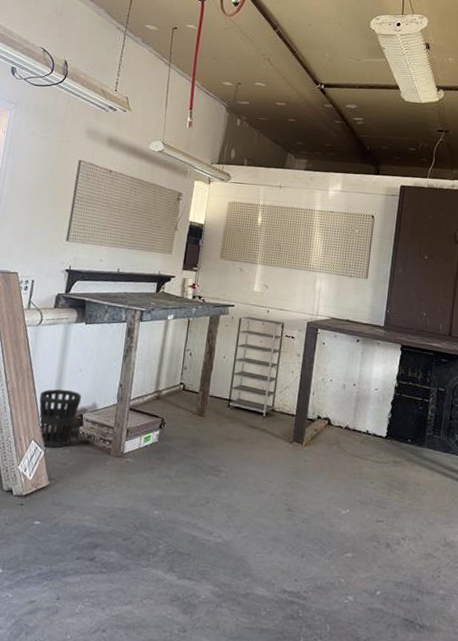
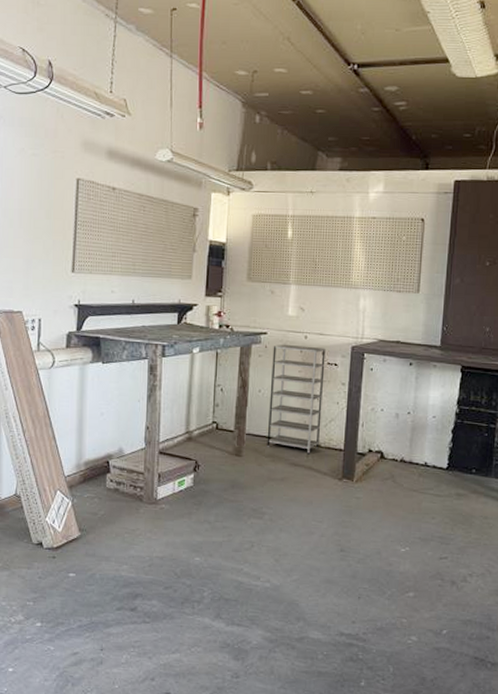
wastebasket: present [39,389,82,448] -> none [60,435,106,498]

